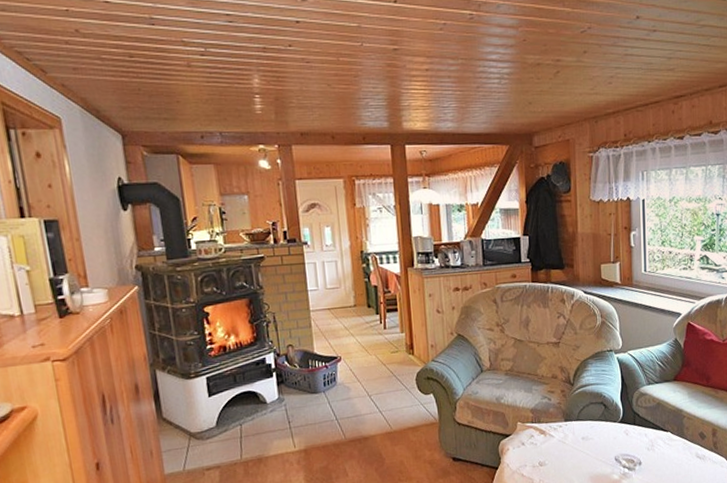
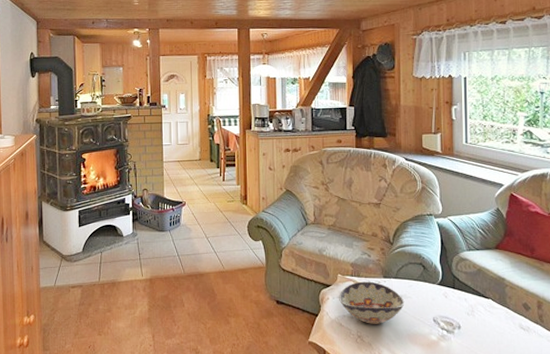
decorative bowl: none [519,426,587,471] -> present [339,281,405,324]

